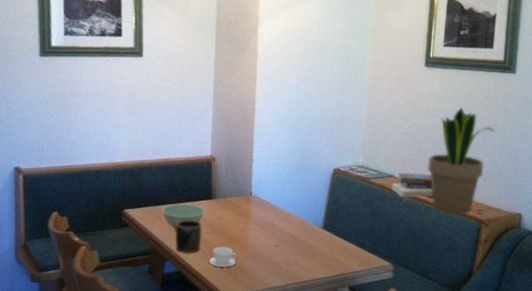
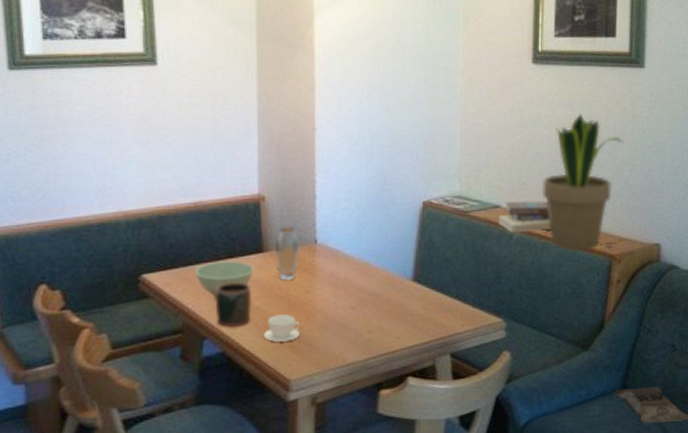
vase: none [221,180,239,222] -> present [275,225,300,280]

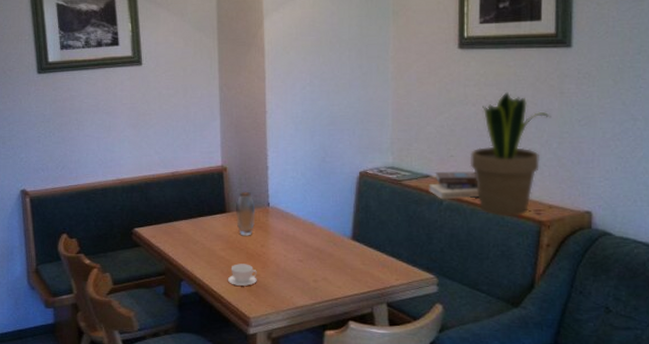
bowl: present [195,261,254,300] -> none [174,219,219,250]
mug: present [215,282,252,328] -> none [189,236,218,273]

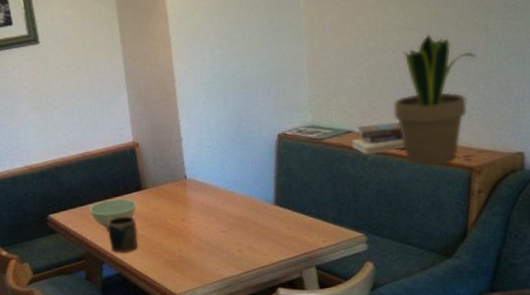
bowl: none [174,219,219,250] -> present [89,198,136,231]
mug: none [189,236,218,273] -> present [107,216,139,254]
teacup: present [227,263,257,286] -> none [149,240,180,263]
vase: present [236,191,256,236] -> none [152,165,173,212]

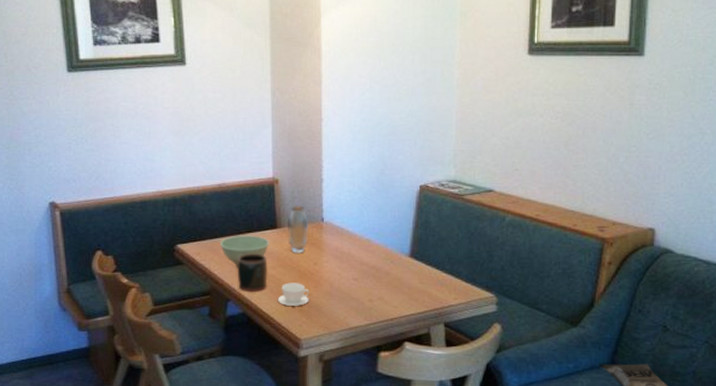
teacup: none [149,240,180,263] -> present [277,282,309,306]
vase: none [152,165,173,212] -> present [288,205,309,253]
books: present [351,122,406,155] -> none [491,185,544,216]
potted plant: present [393,34,477,167] -> none [534,103,620,233]

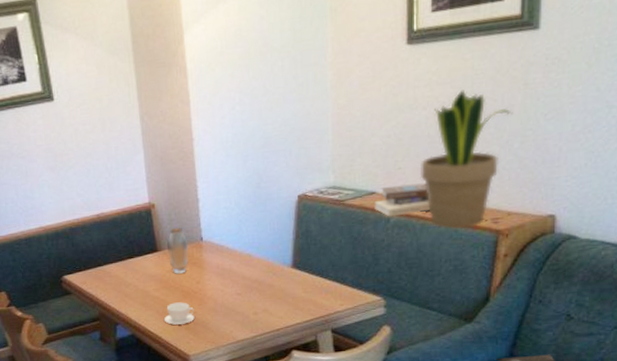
bowl: present [220,235,269,268] -> none [104,260,151,293]
mug: present [237,253,268,293] -> none [122,277,153,315]
books: none [491,185,544,216] -> present [374,183,431,217]
potted plant: none [534,103,620,233] -> present [419,90,513,229]

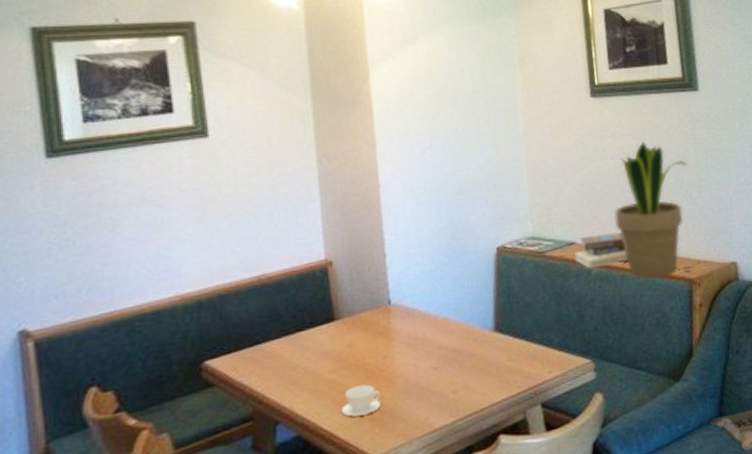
vase: present [167,227,189,274] -> none [347,289,374,348]

